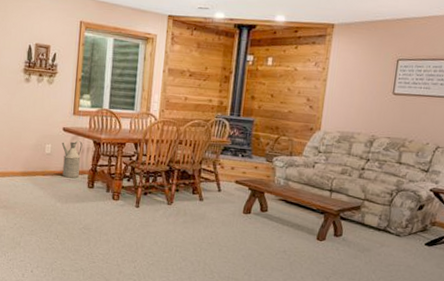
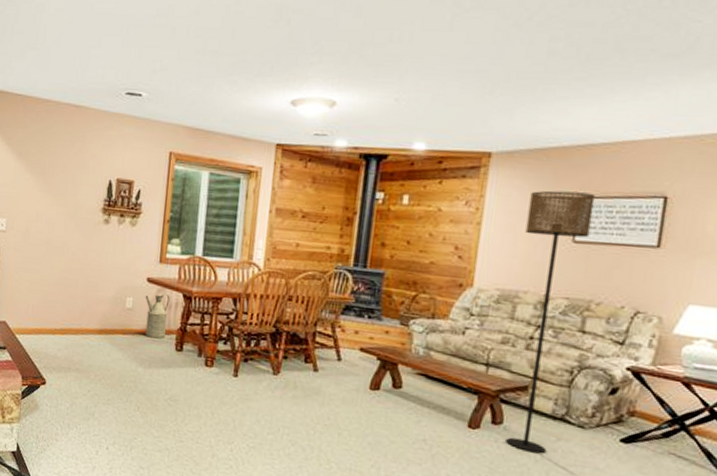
floor lamp: none [344,54,409,258] -> present [506,190,596,454]

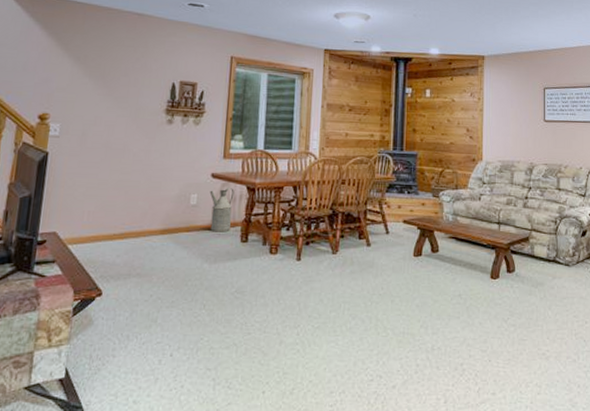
floor lamp: present [506,190,596,454] -> none [513,83,554,292]

